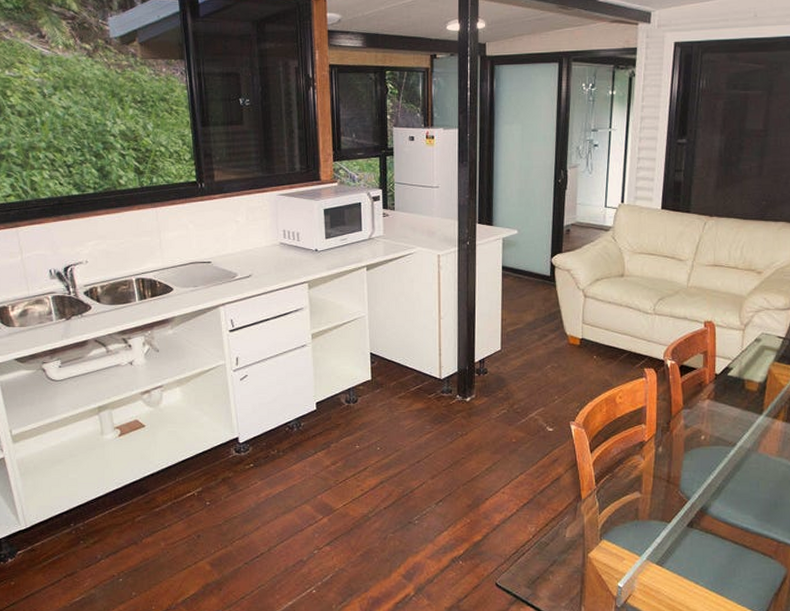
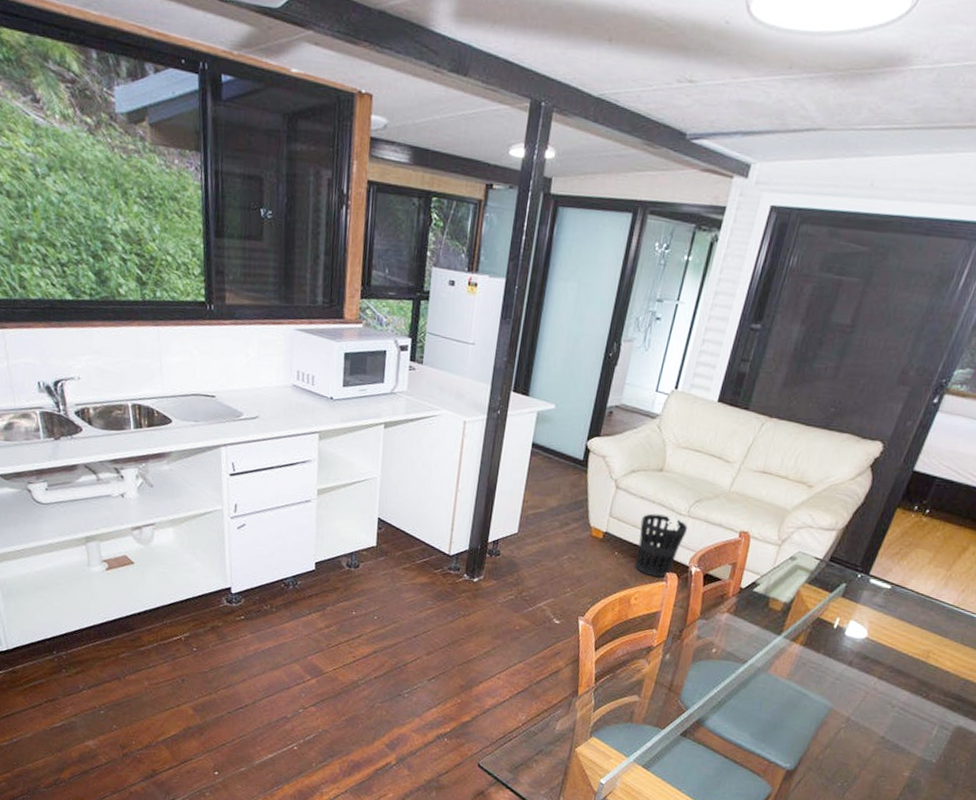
wastebasket: none [612,316,657,375] -> present [635,513,688,578]

